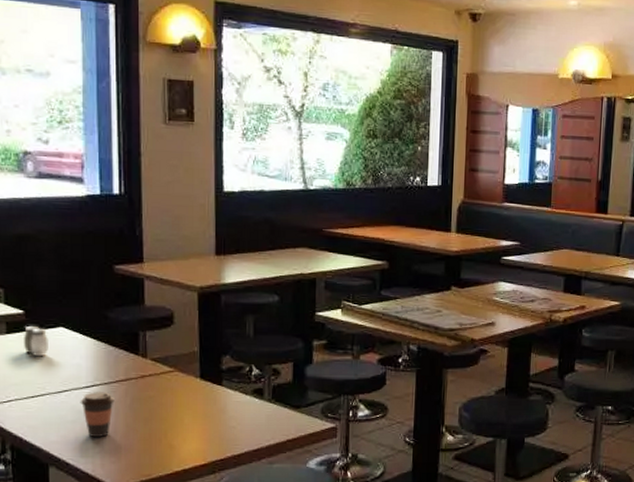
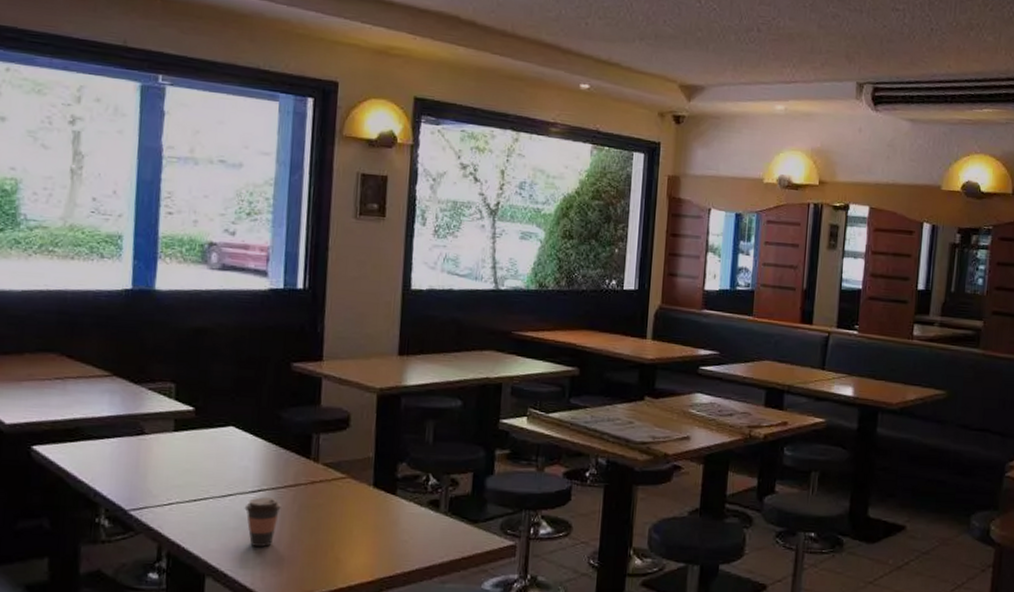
salt and pepper shaker: present [24,325,48,357] -> none [191,423,217,458]

